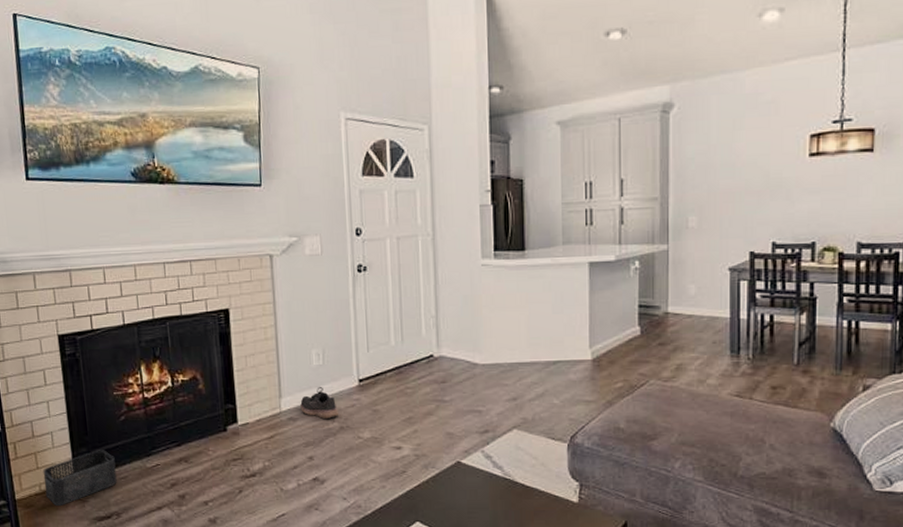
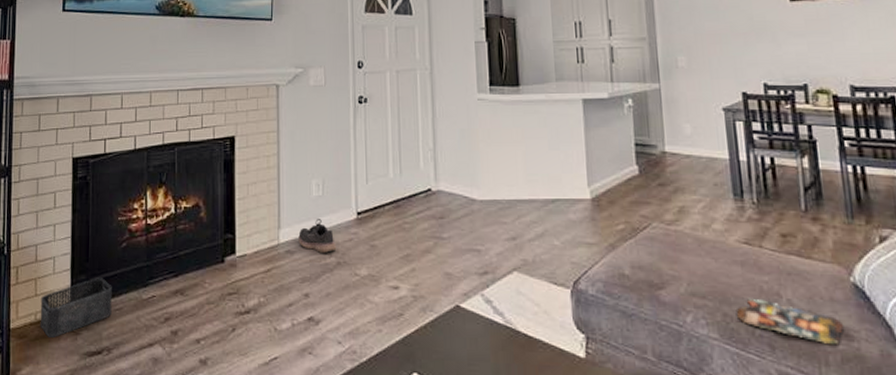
magazine: none [722,446,819,481] -> present [737,299,844,344]

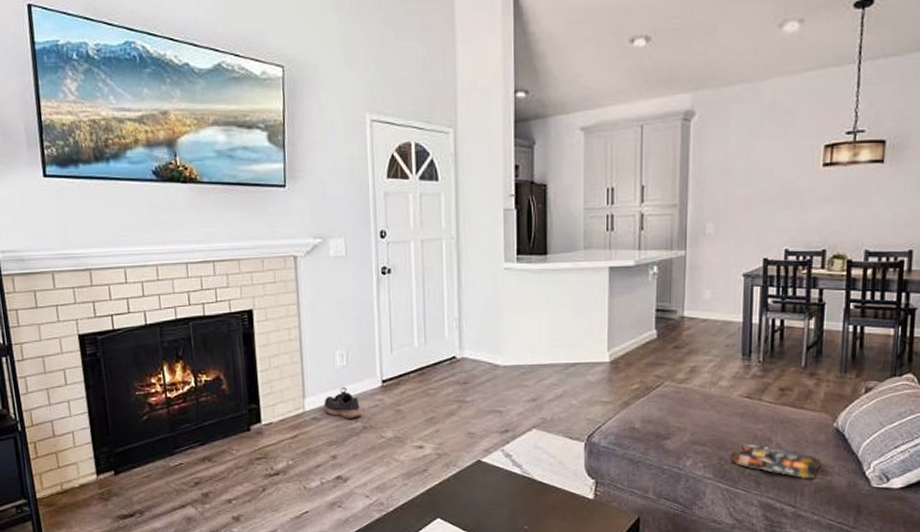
storage bin: present [40,278,112,337] -> none [64,449,140,504]

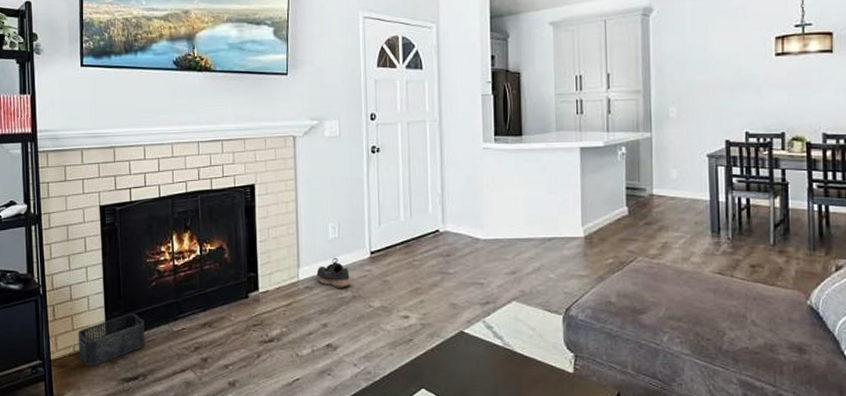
storage bin: none [64,449,140,504] -> present [78,313,145,366]
magazine: present [731,445,822,478] -> none [708,321,799,356]

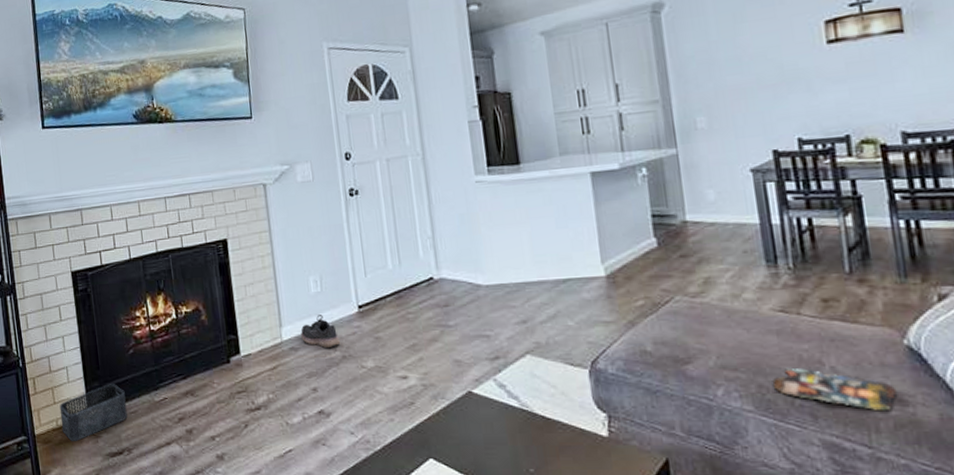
magazine: none [708,321,799,356] -> present [773,368,897,410]

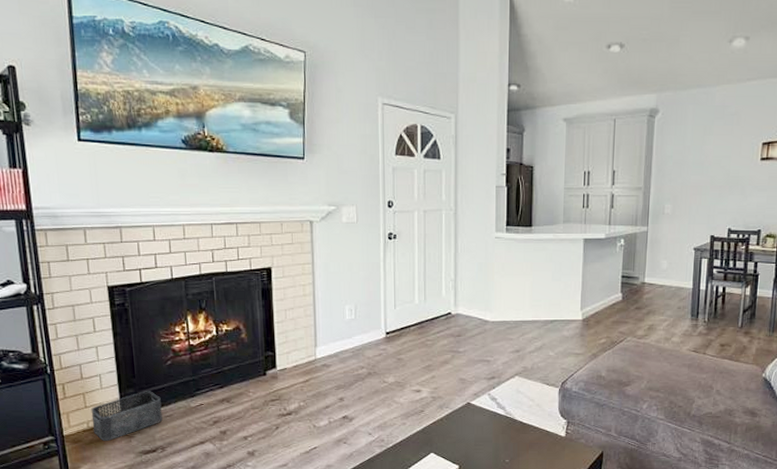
shoe: present [301,315,341,348] -> none [333,338,368,365]
magazine: present [773,368,897,410] -> none [680,391,752,419]

